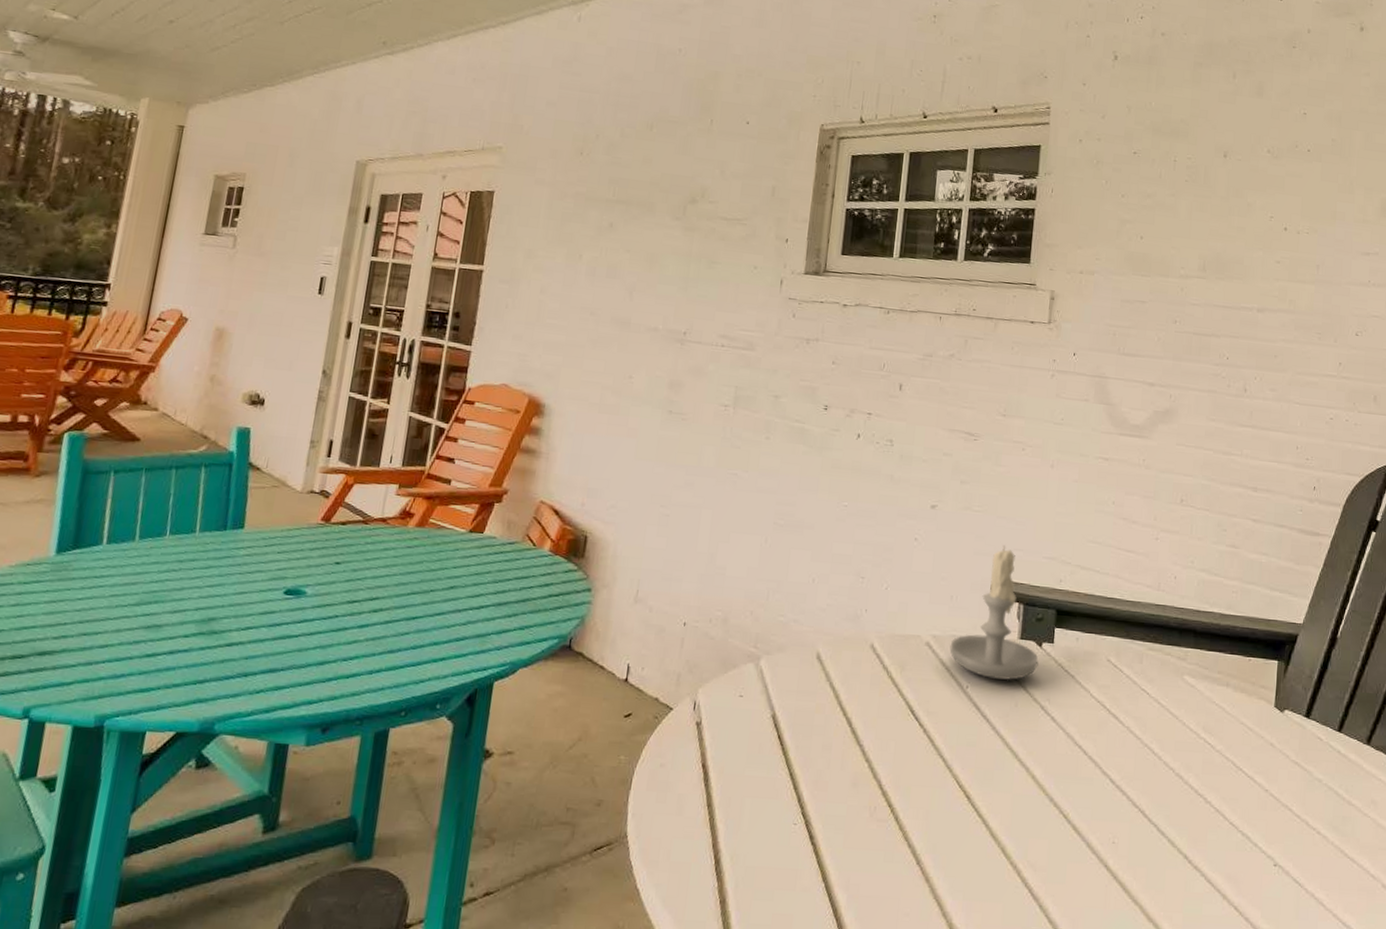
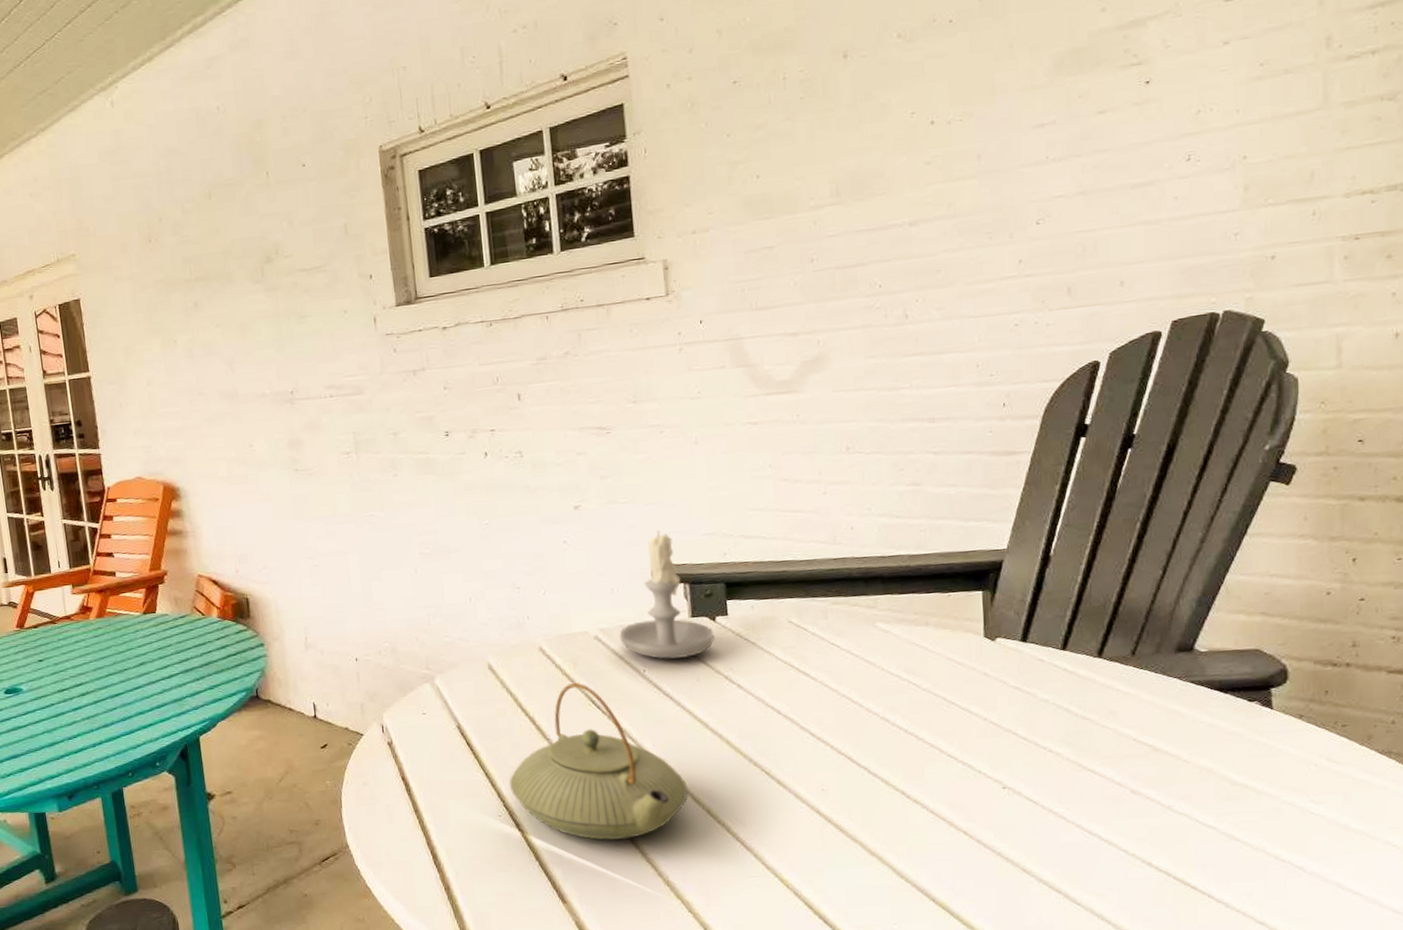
teapot: none [812,688,987,870] -> present [509,683,688,841]

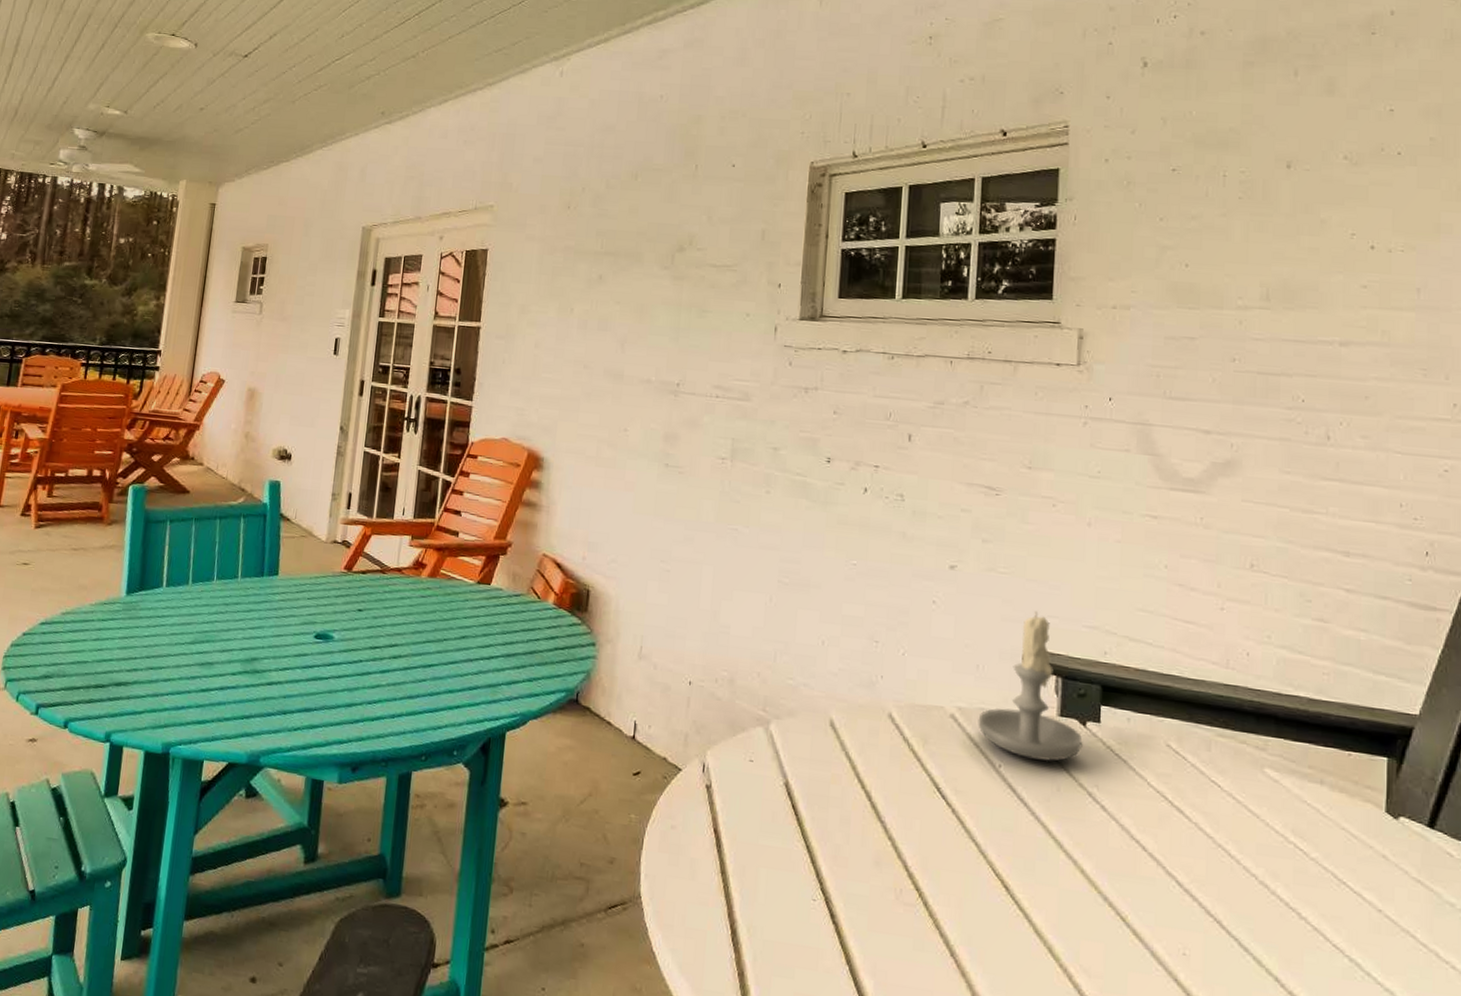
teapot: present [509,683,688,841] -> none [831,762,1030,962]

